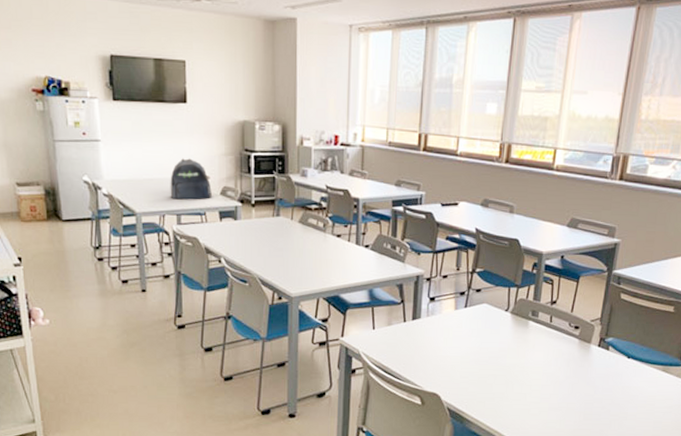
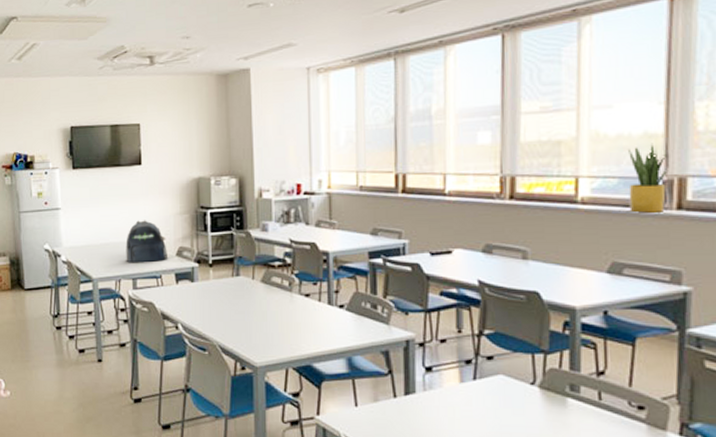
planter: none [588,126,618,181] -> present [628,143,669,213]

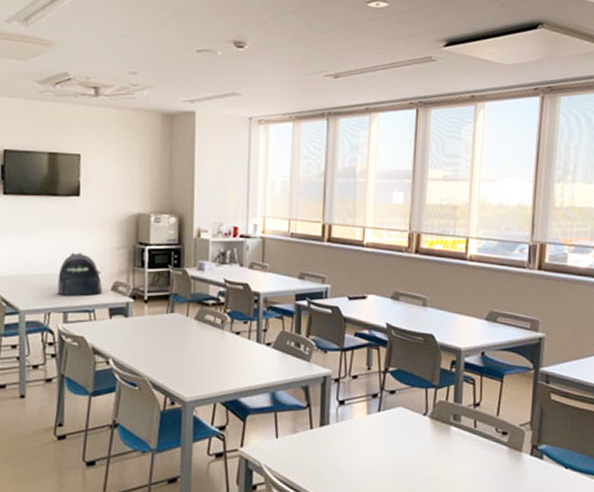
planter: present [628,143,669,213] -> none [504,214,534,271]

